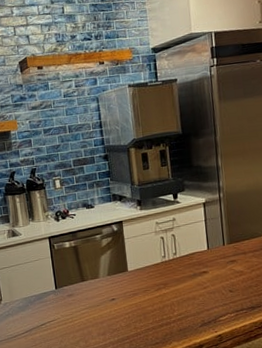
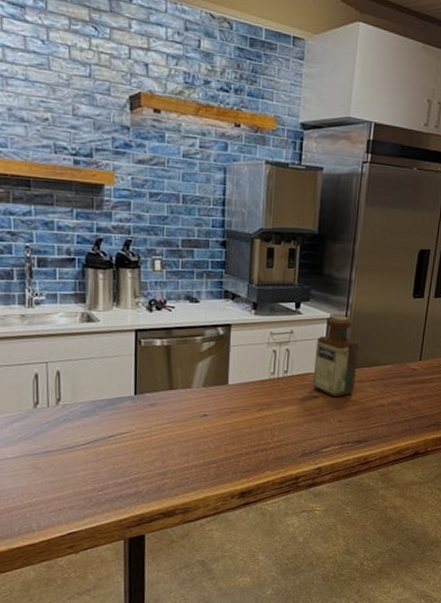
bottle: none [197,198,240,271] -> present [312,315,359,398]

